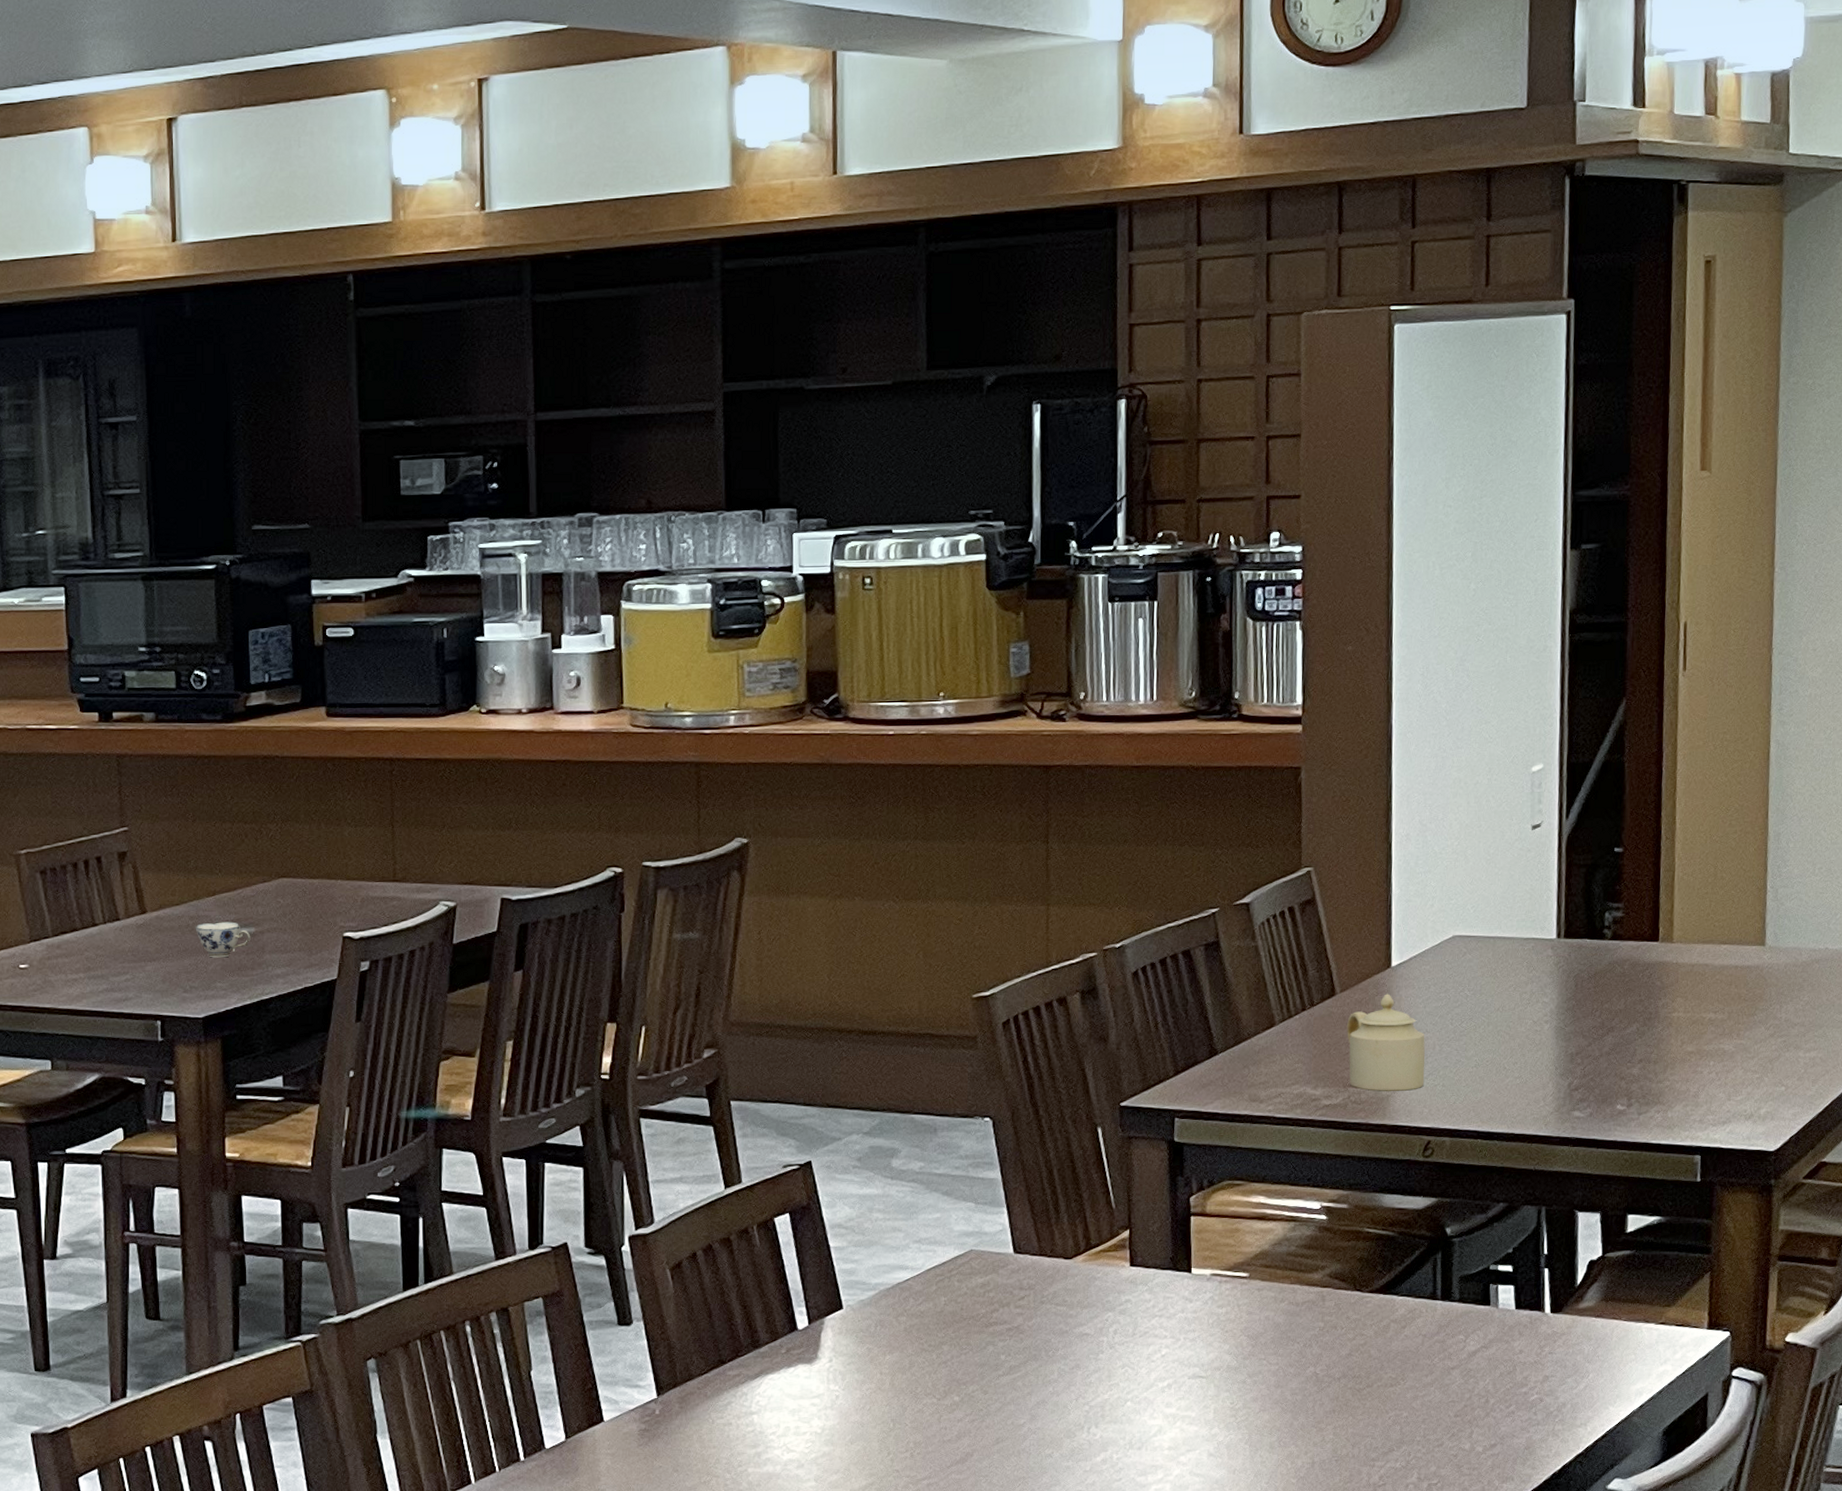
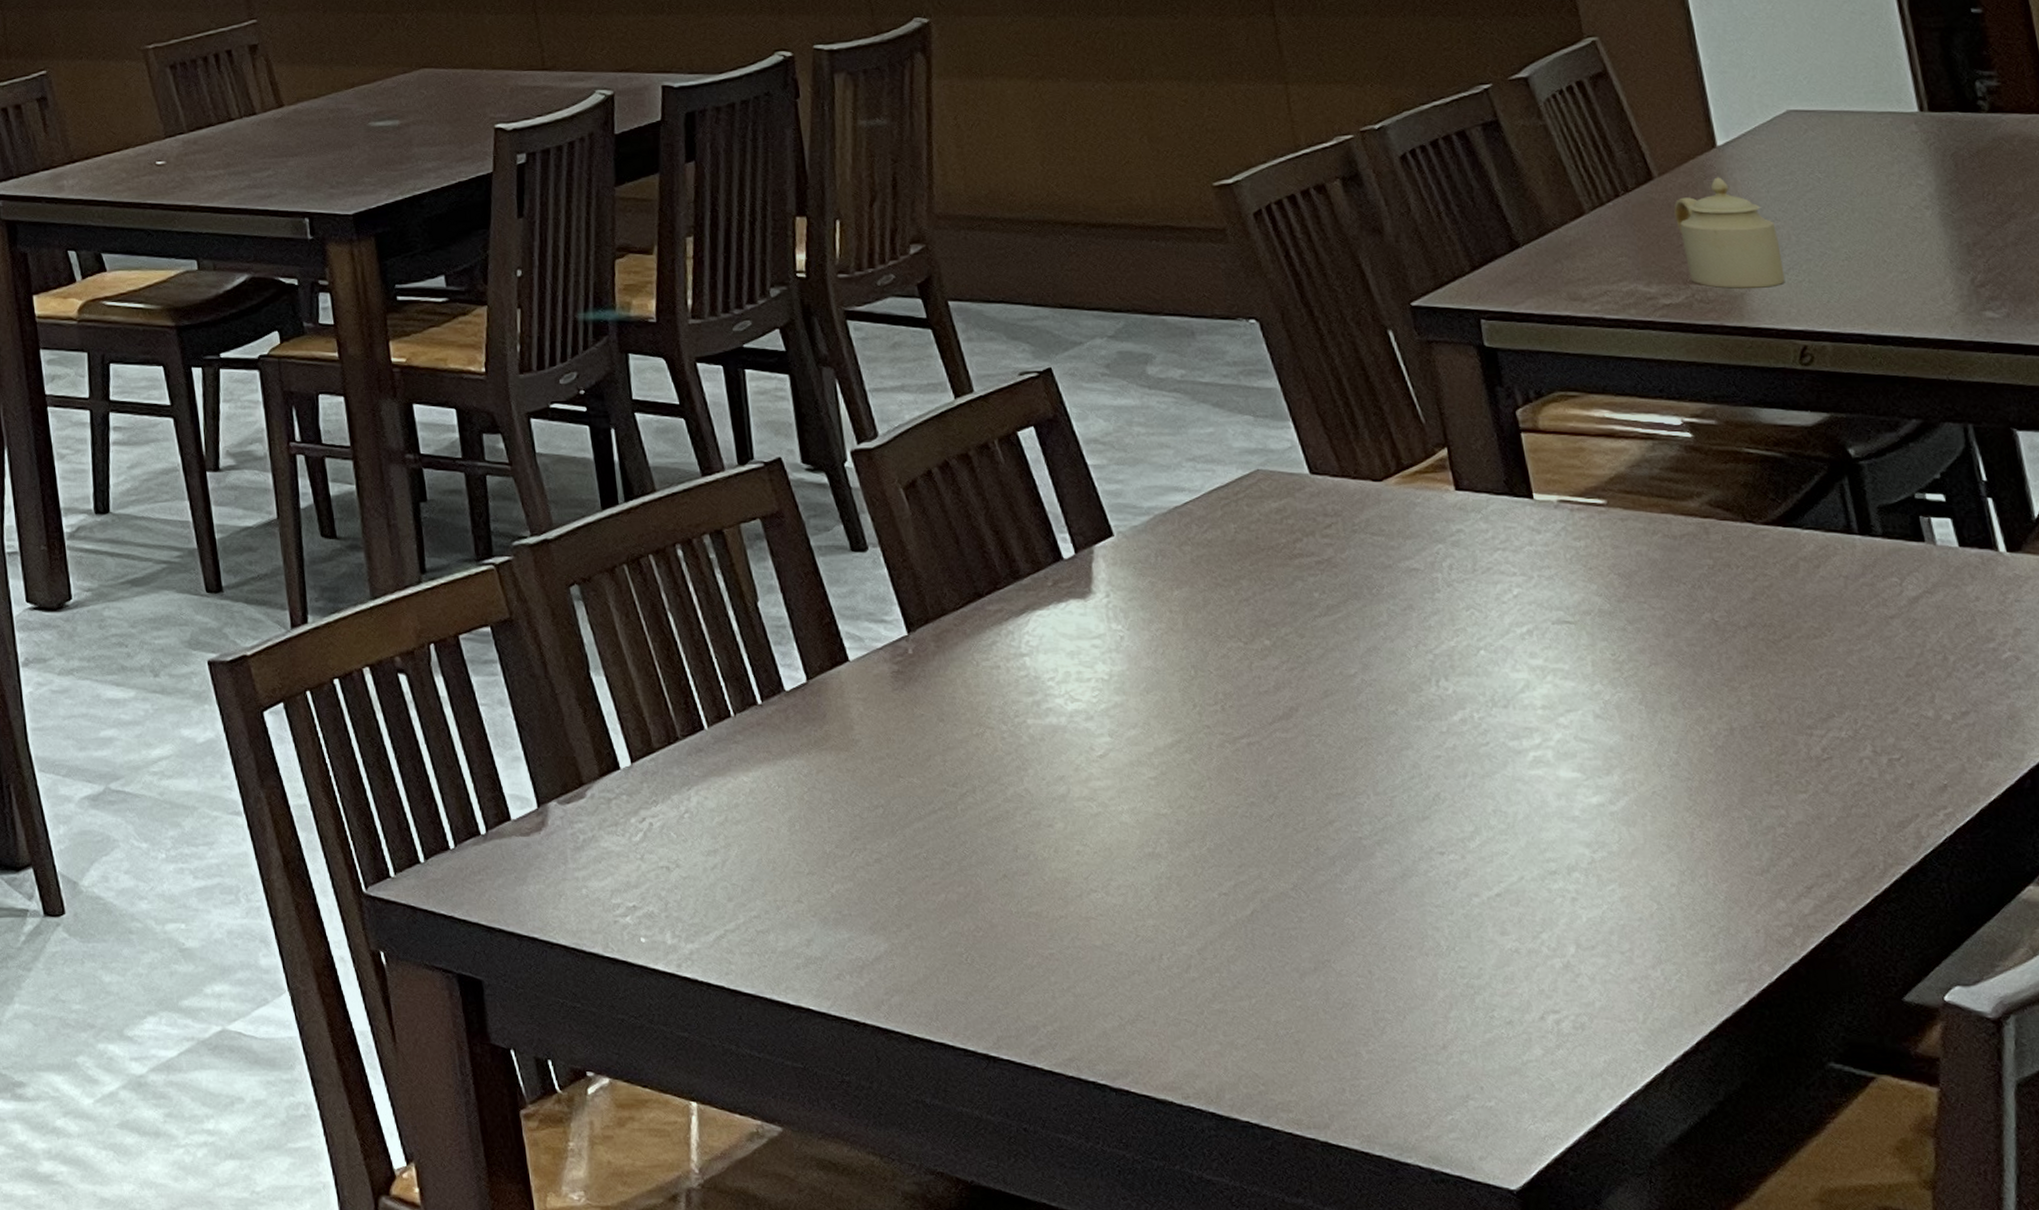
teacup: present [195,921,251,958] -> none [336,114,396,152]

